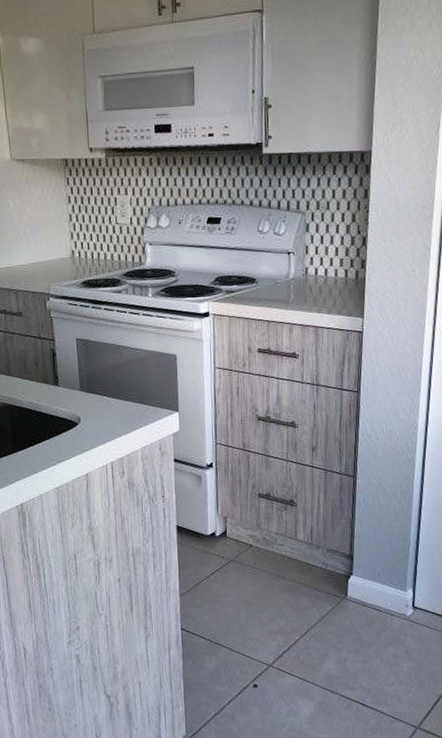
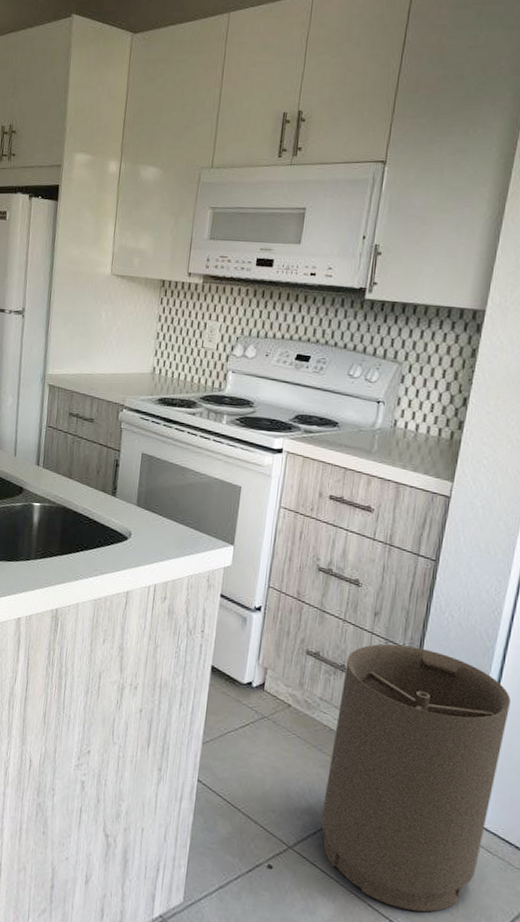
trash can: none [292,471,433,692] -> present [320,644,511,912]

